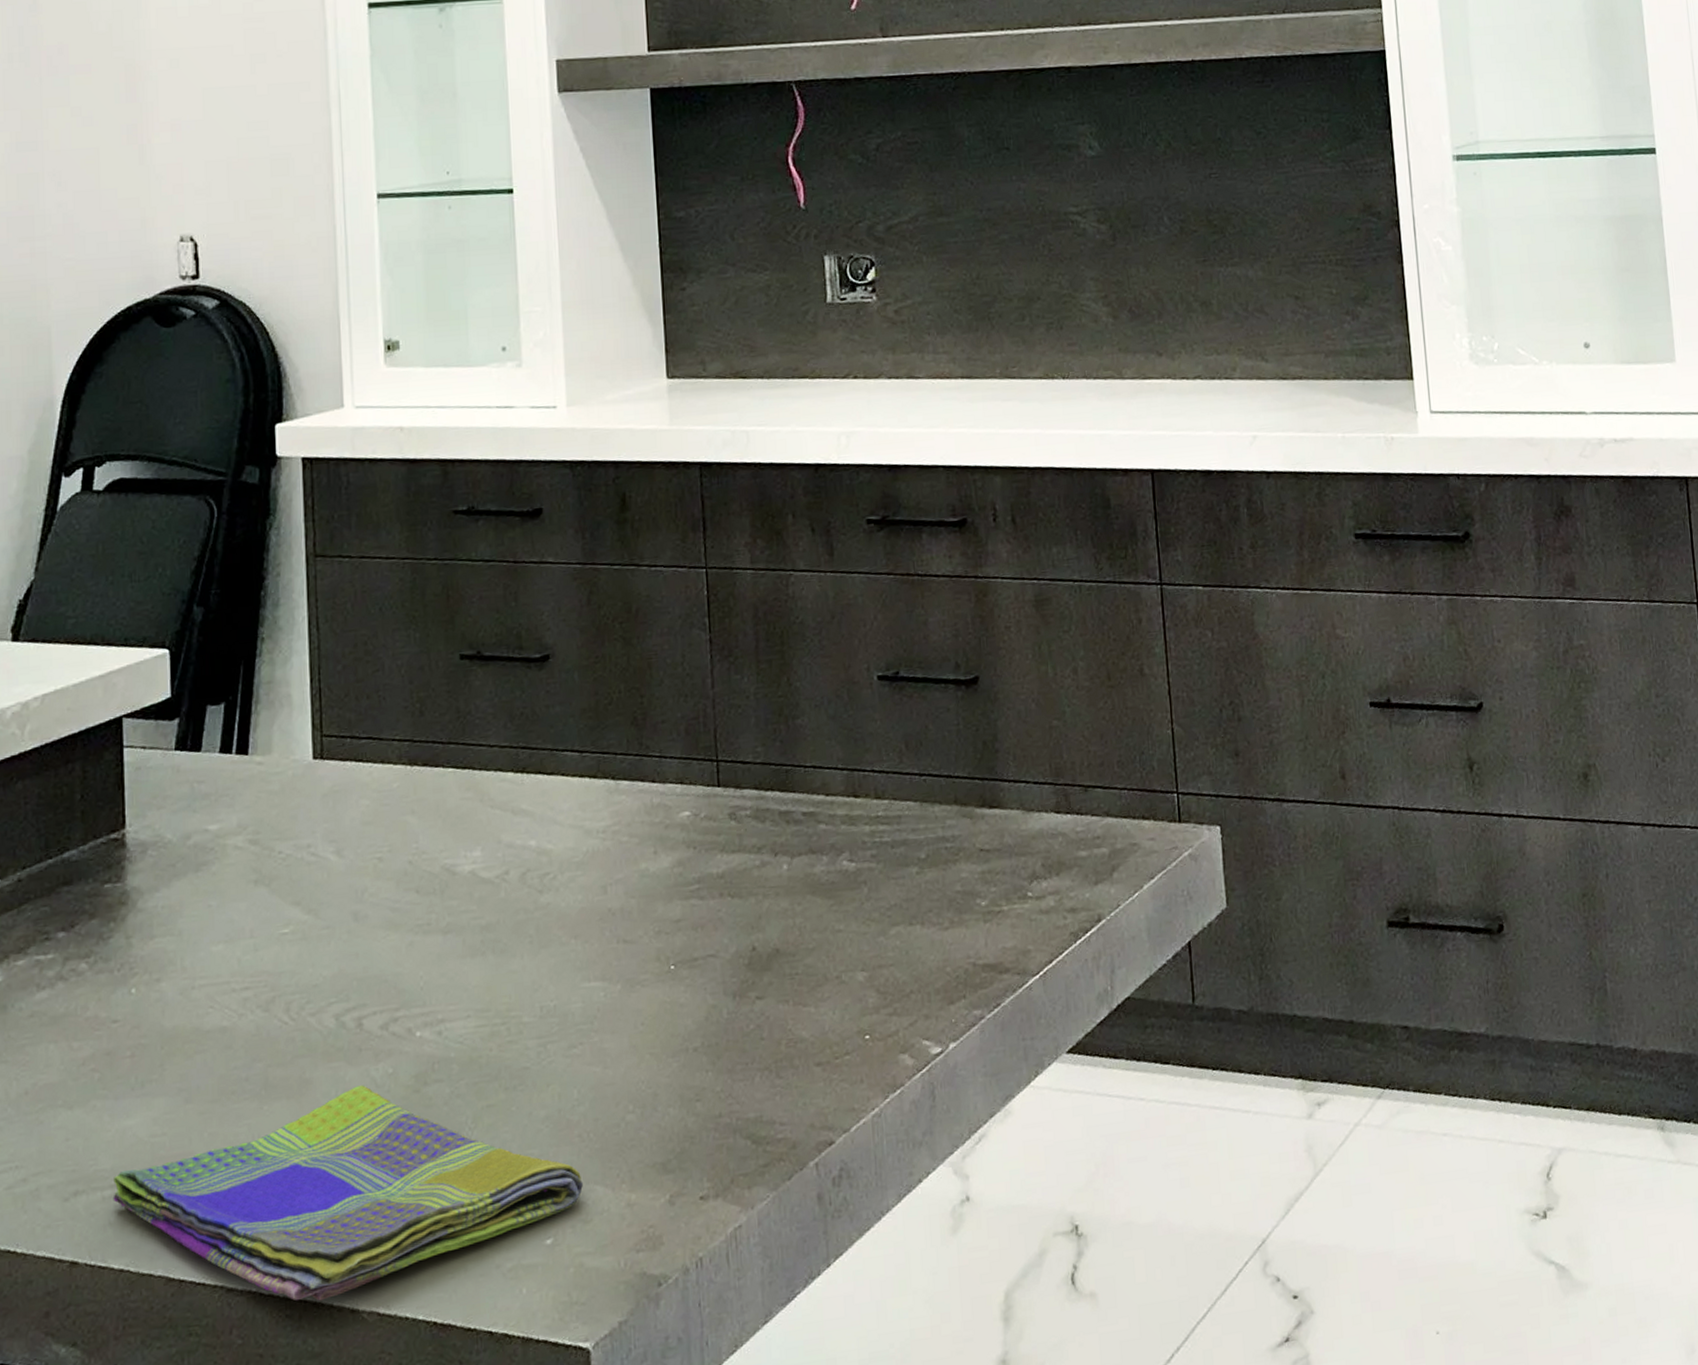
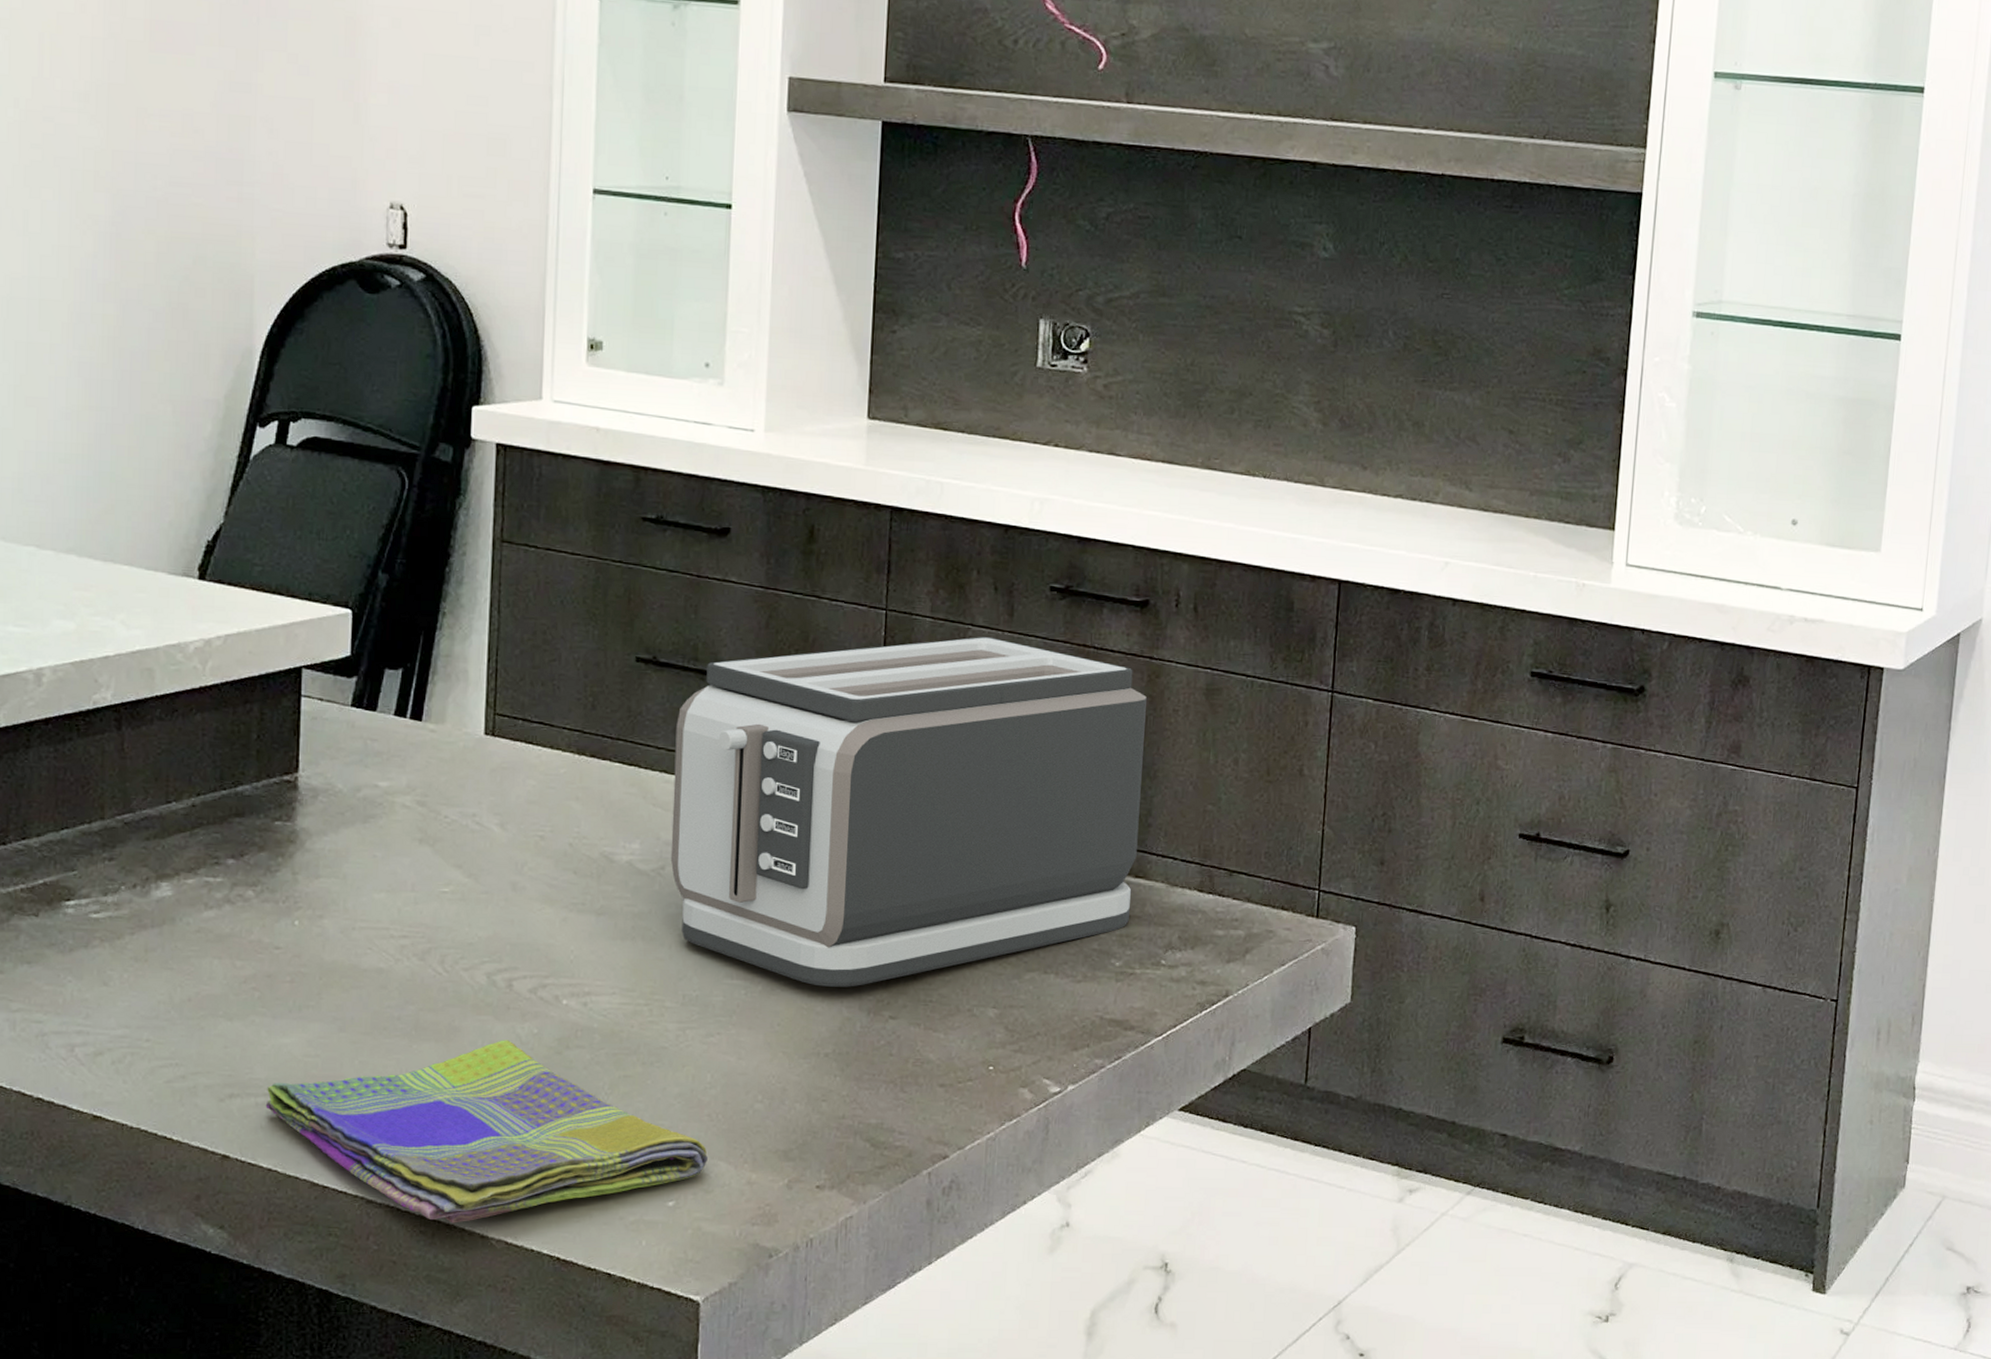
toaster: none [507,580,989,976] -> present [670,637,1147,987]

